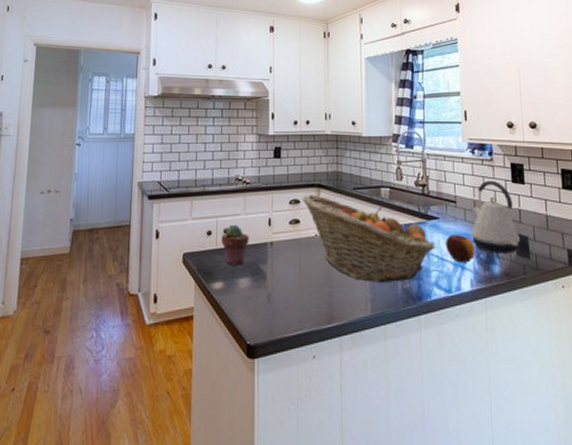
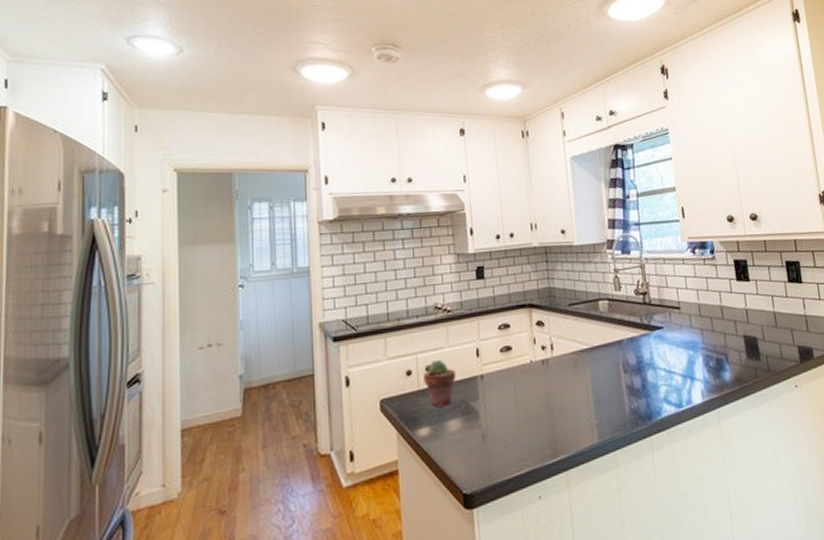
fruit basket: present [303,195,436,282] -> none [513,316,662,406]
apple: present [446,235,476,263] -> none [672,343,705,374]
kettle: present [470,180,521,253] -> none [696,280,750,359]

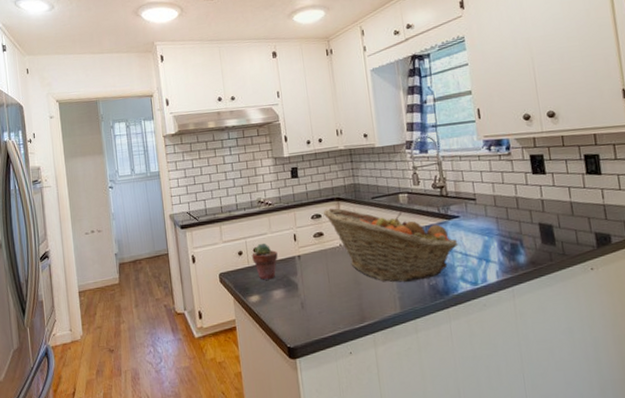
fruit basket: none [513,316,662,406] -> present [324,208,459,282]

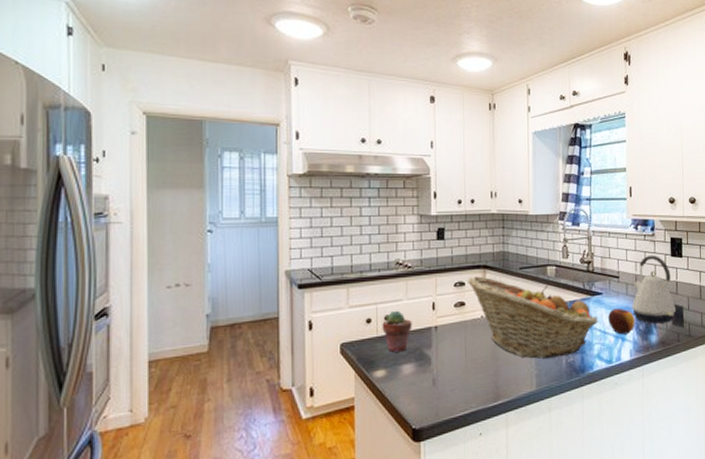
apple: none [468,230,500,256] -> present [608,309,635,335]
kettle: none [492,174,545,244] -> present [631,255,676,324]

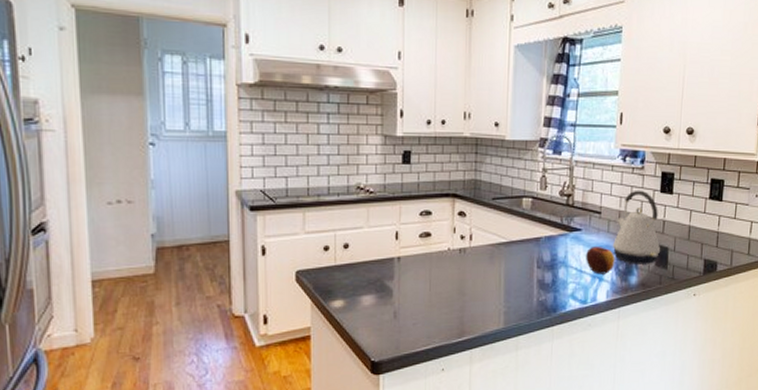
potted succulent: present [382,310,412,353] -> none [341,238,373,283]
fruit basket: present [468,276,599,359] -> none [435,205,575,296]

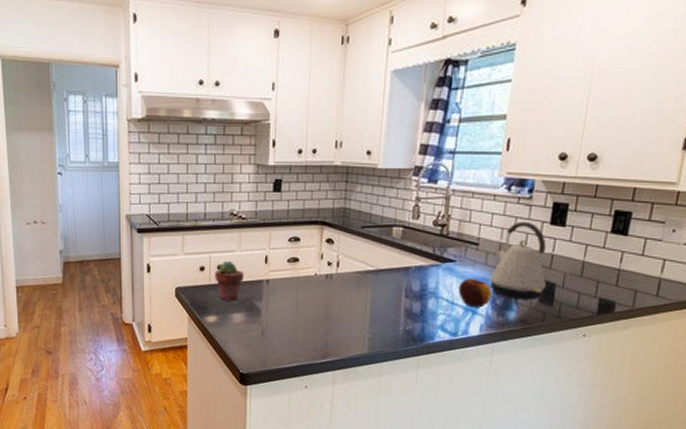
potted succulent: none [341,238,373,283] -> present [215,260,244,301]

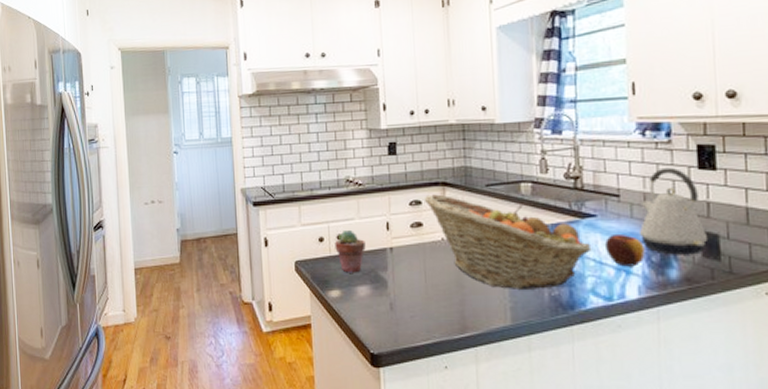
fruit basket: none [304,232,447,324] -> present [425,194,592,289]

